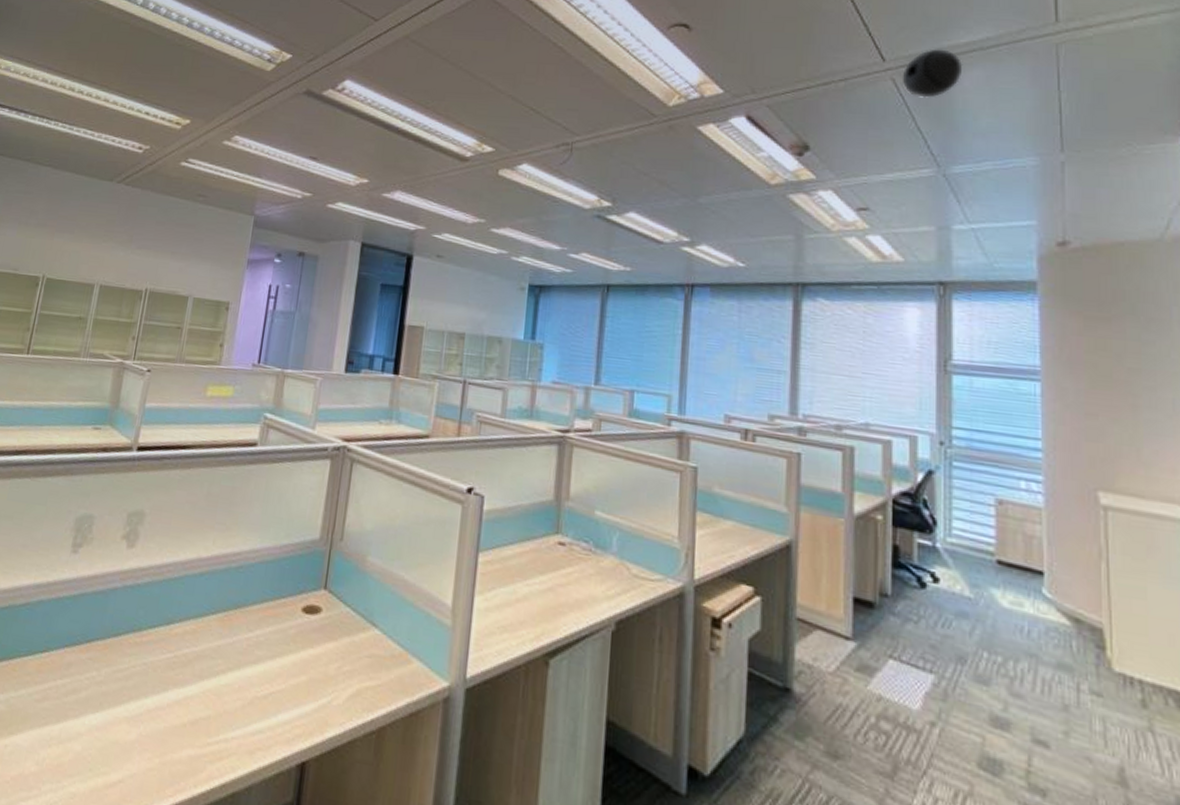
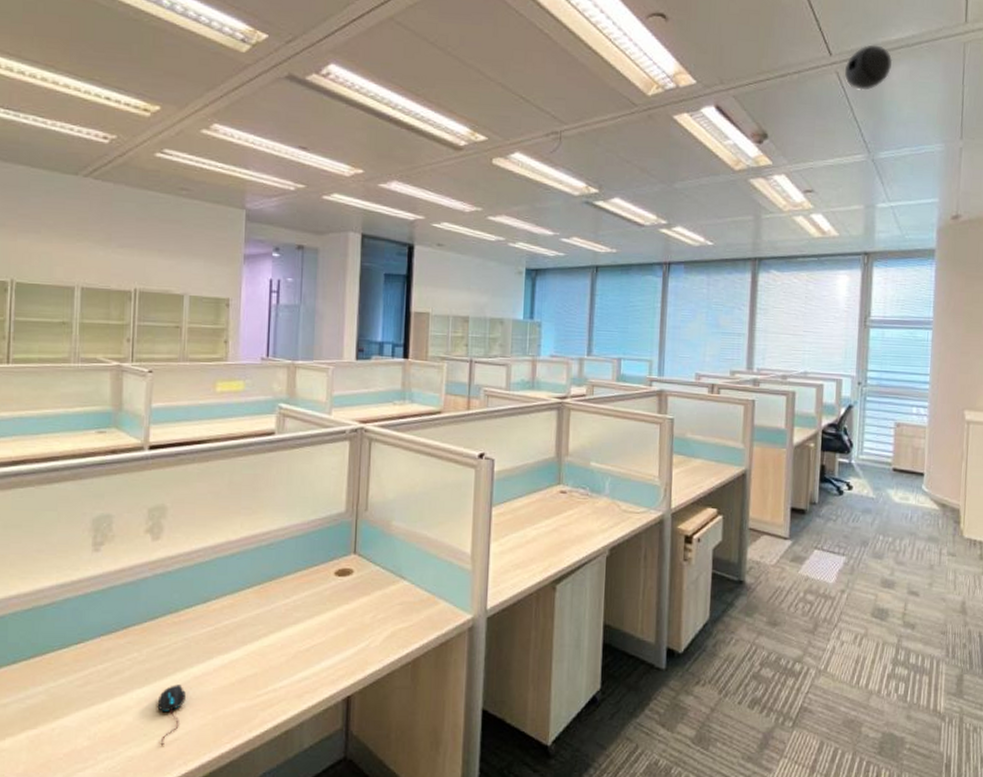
mouse: none [104,715,137,787] -> present [158,685,186,746]

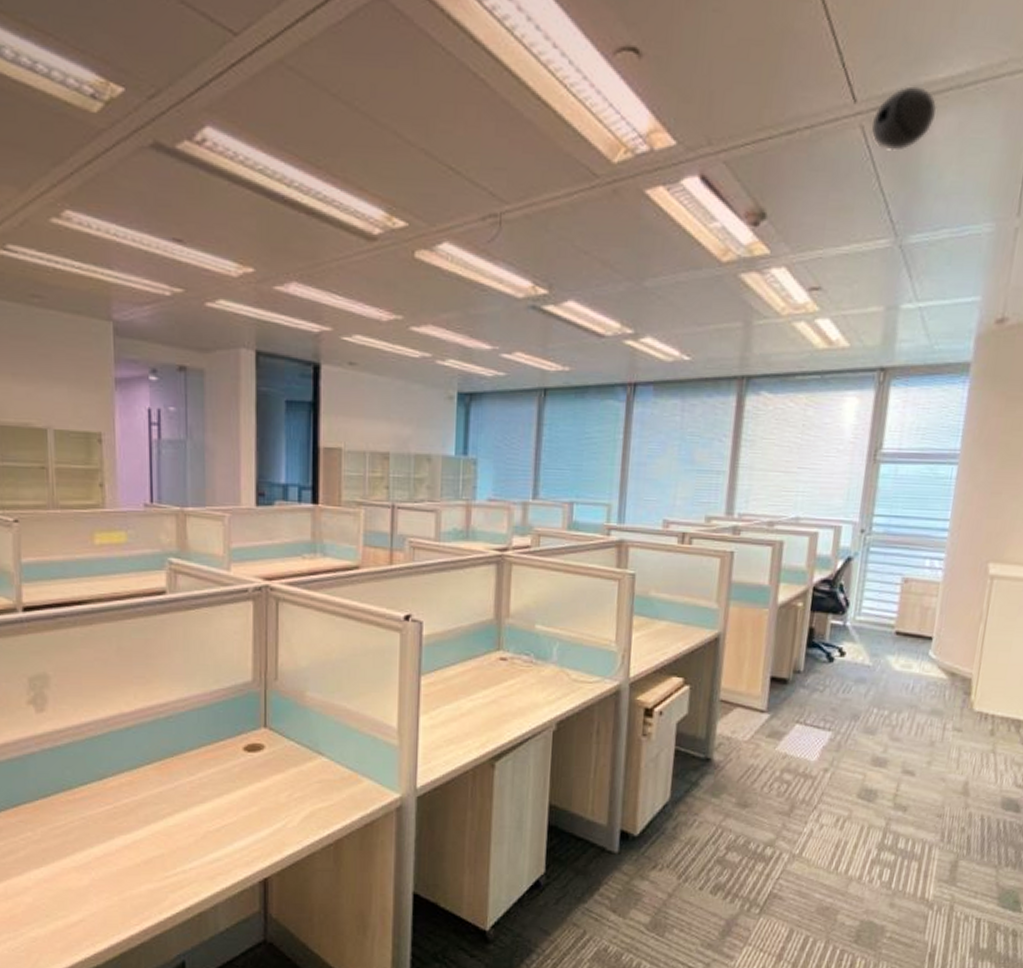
mouse: present [158,685,186,746] -> none [59,865,88,927]

